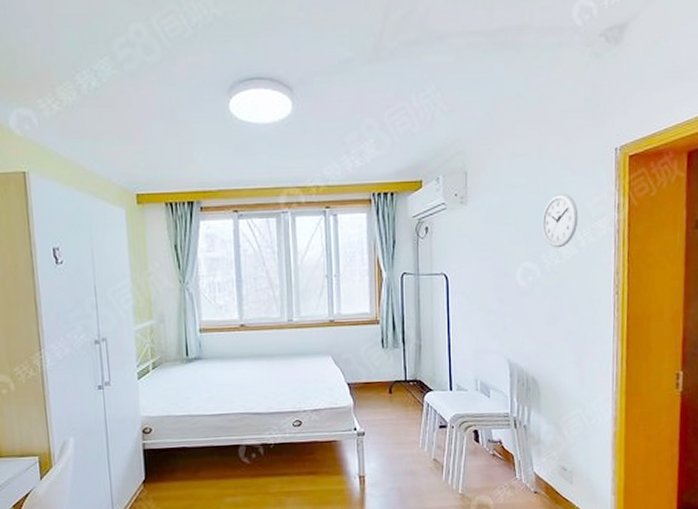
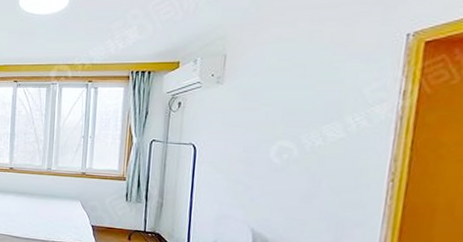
wall clock: present [542,193,579,248] -> none [305,77,351,130]

